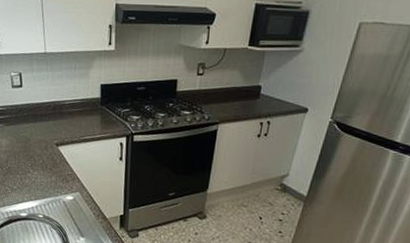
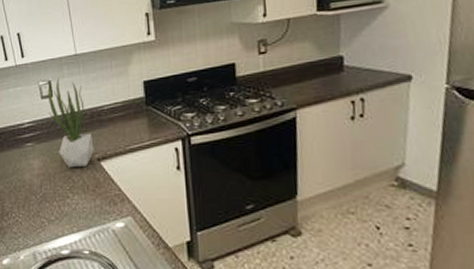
potted plant: none [18,71,54,149] -> present [47,78,94,168]

